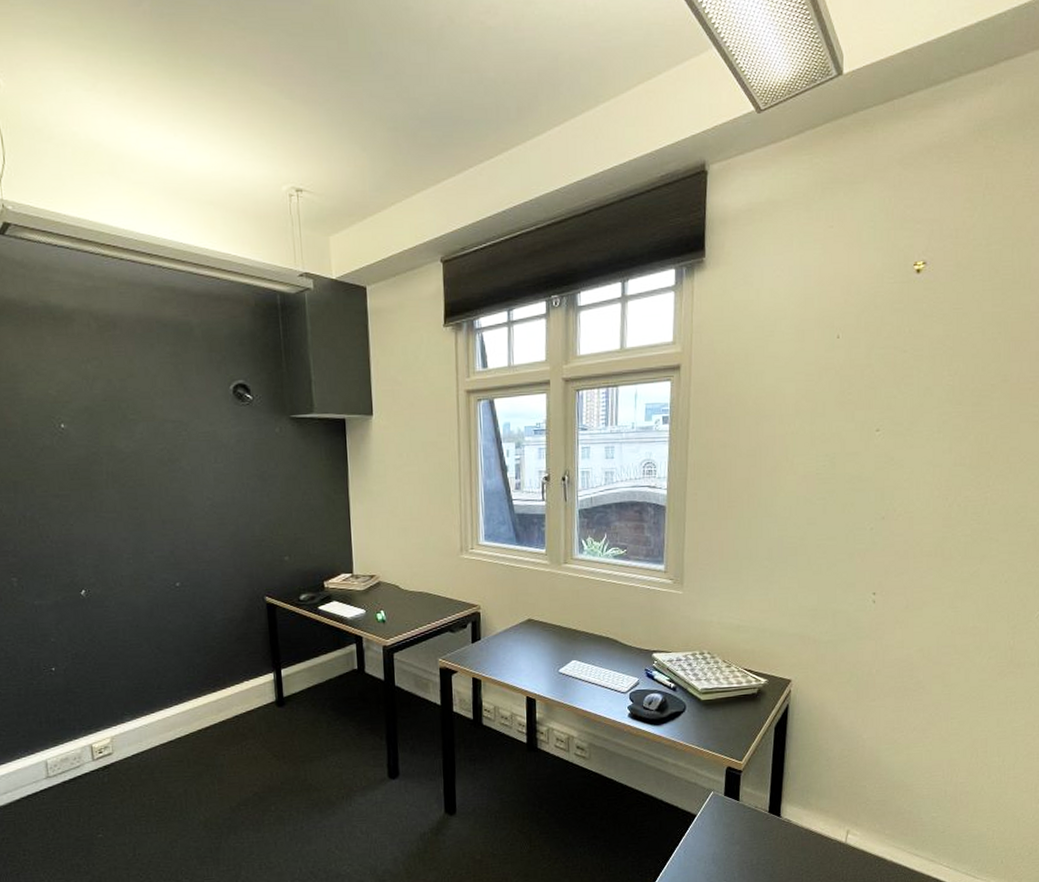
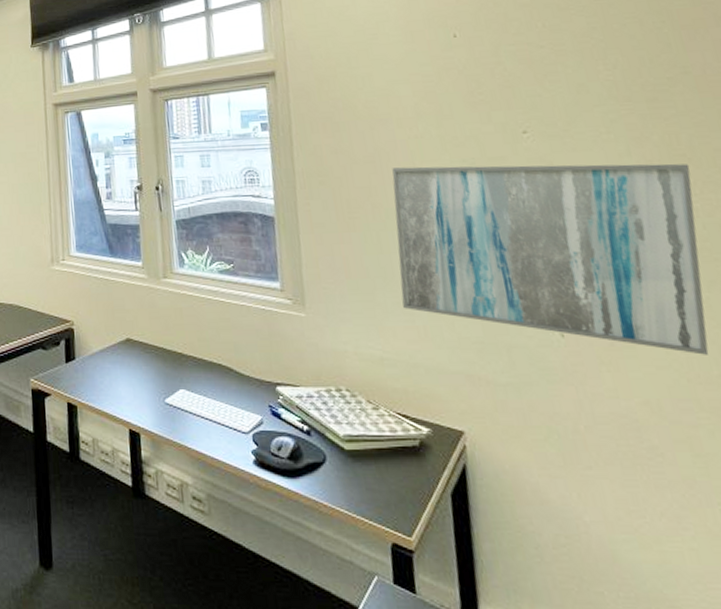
wall art: none [761,460,990,613] -> present [392,163,709,355]

